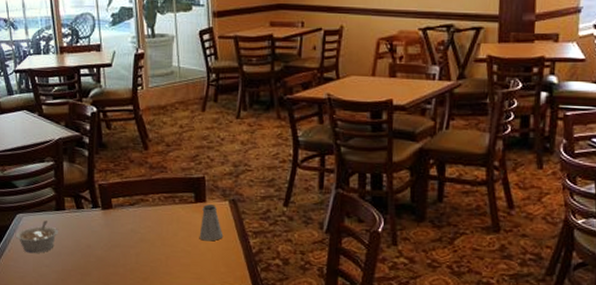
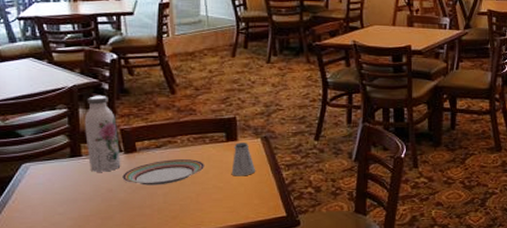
legume: present [15,220,58,254] -> none [20,168,74,203]
water bottle: none [67,149,99,227] -> present [84,96,121,172]
plate: none [100,218,174,245] -> present [122,159,204,185]

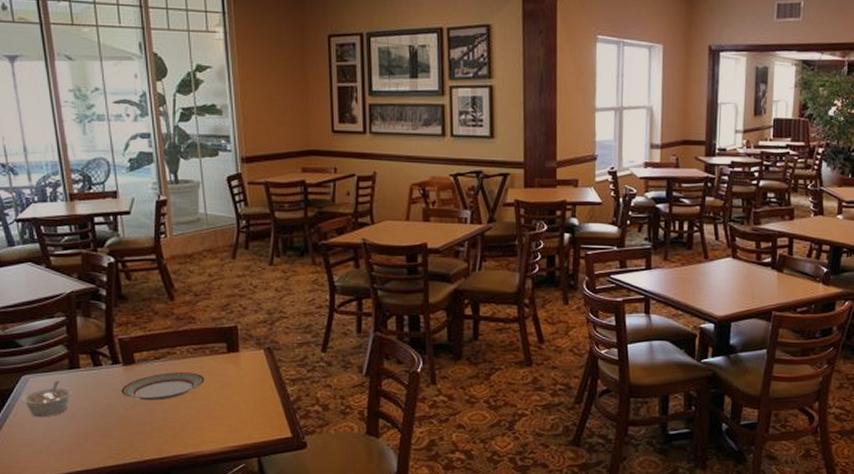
legume: none [20,168,74,203] -> present [20,381,72,418]
water bottle: present [84,96,121,172] -> none [82,303,120,385]
saltshaker: present [231,142,256,176] -> none [233,354,259,392]

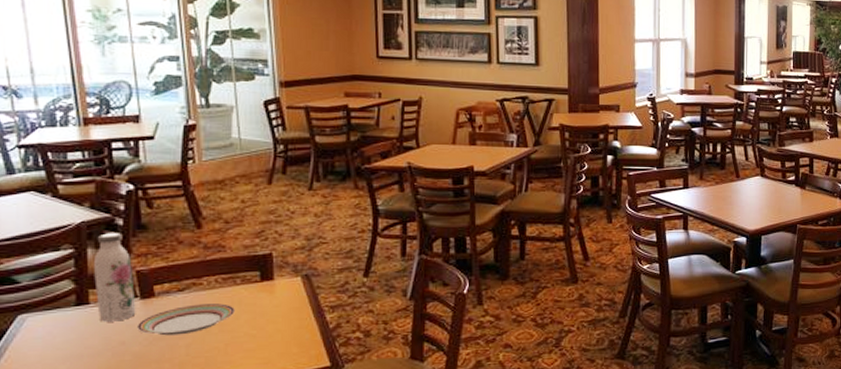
legume: present [20,381,72,418] -> none [15,319,79,361]
water bottle: none [82,303,120,385] -> present [93,233,136,322]

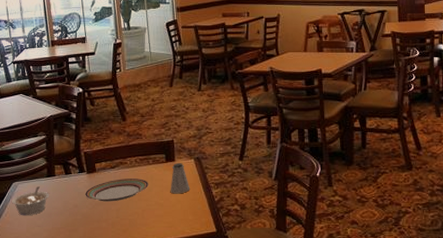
legume: none [15,319,79,361] -> present [11,186,49,216]
water bottle: present [93,233,136,322] -> none [57,124,84,190]
saltshaker: none [266,282,295,322] -> present [170,163,190,194]

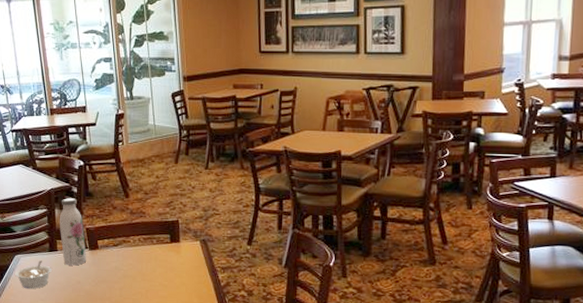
water bottle: none [57,124,84,190] -> present [59,198,87,266]
plate: present [85,179,148,202] -> none [88,257,152,280]
saltshaker: present [170,163,190,194] -> none [174,244,196,276]

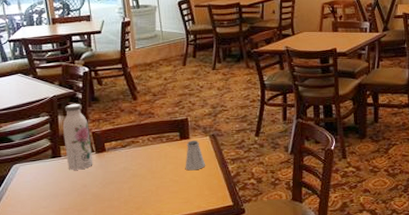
legume: present [14,260,52,289] -> none [12,168,55,198]
saltshaker: none [174,244,196,276] -> present [185,140,206,171]

